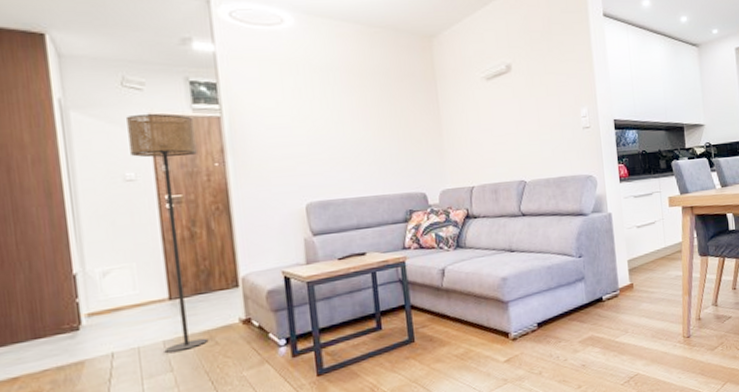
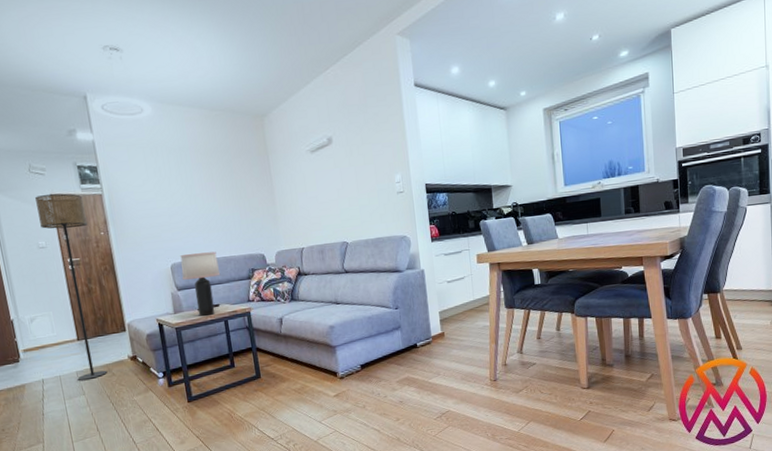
table lamp: none [319,189,370,268] -> present [180,251,221,317]

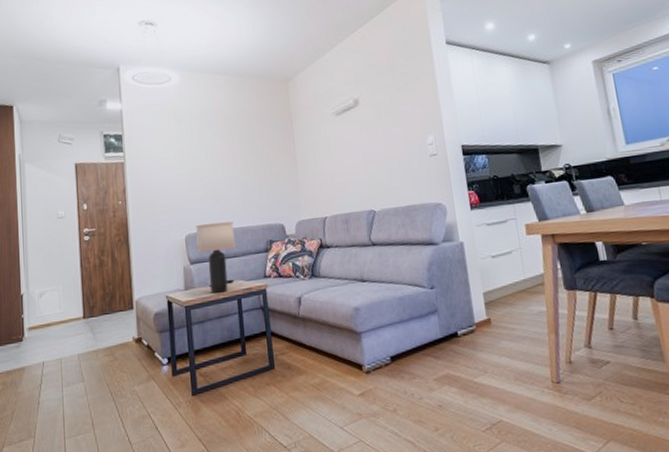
floor lamp: present [35,193,108,381] -> none [61,162,110,366]

